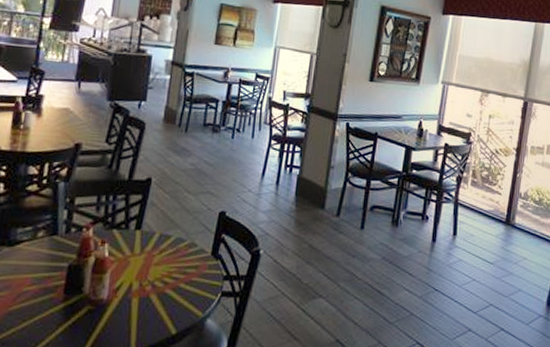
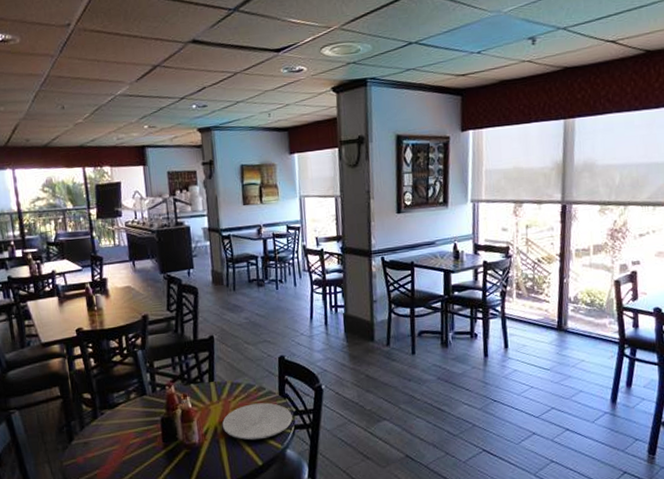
plate: none [138,261,222,304] -> present [222,402,293,440]

